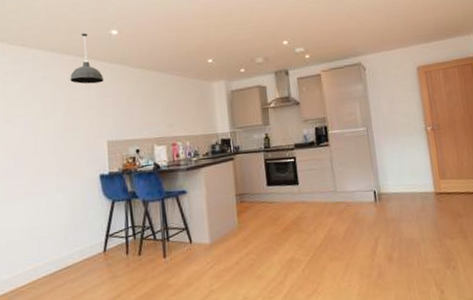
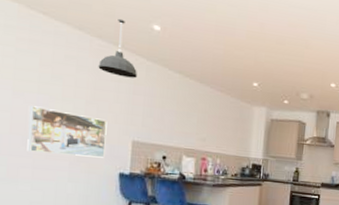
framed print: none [19,126,85,171] -> present [27,105,107,158]

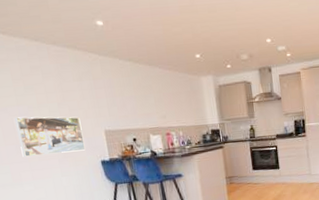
pendant lamp: present [98,18,137,79] -> none [59,22,94,76]

